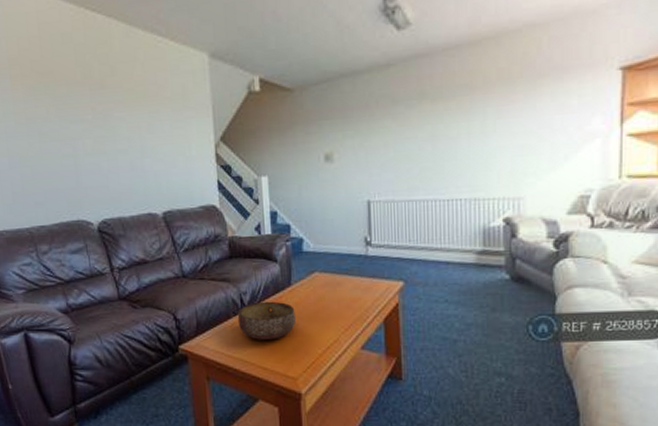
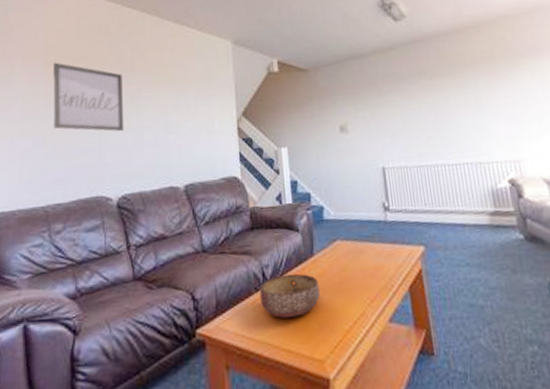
wall art: none [19,76,99,155] -> present [53,62,125,132]

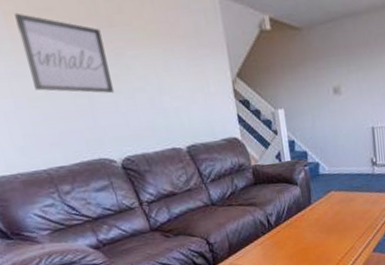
bowl: present [259,273,320,318] -> none [265,219,317,254]

